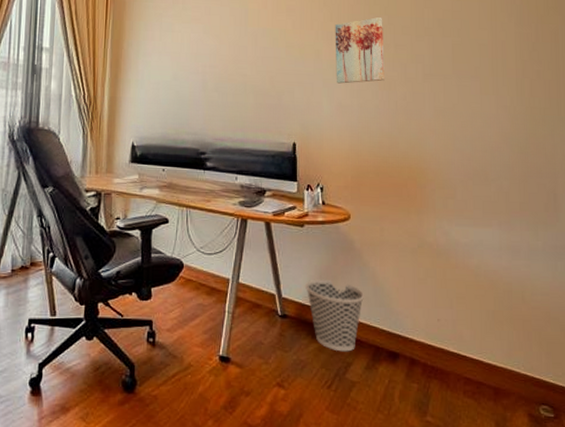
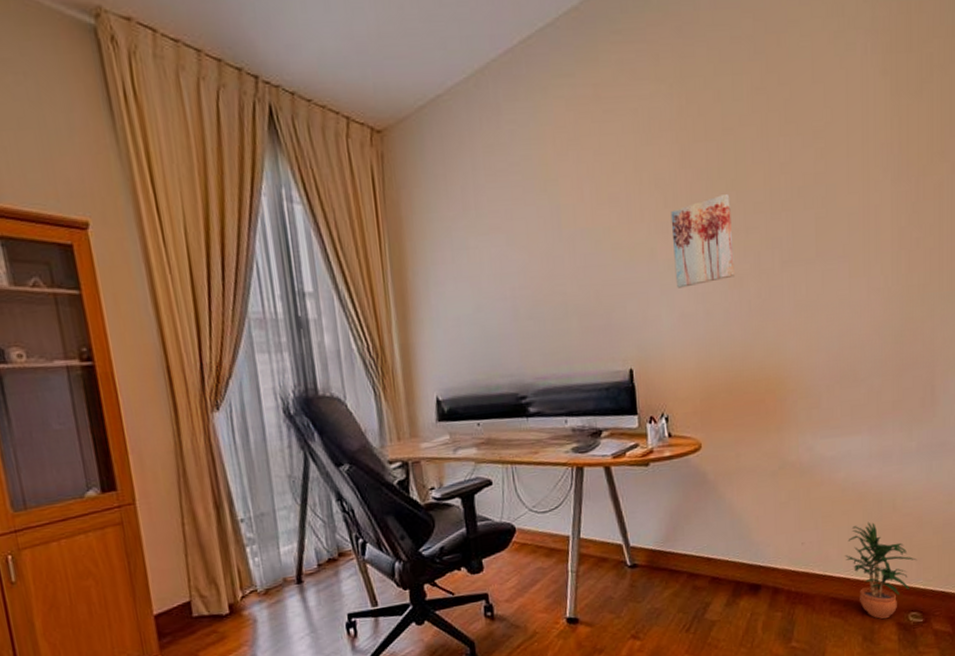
wastebasket: present [306,279,364,352] -> none [655,519,721,593]
potted plant: none [477,309,546,408] -> present [844,522,917,619]

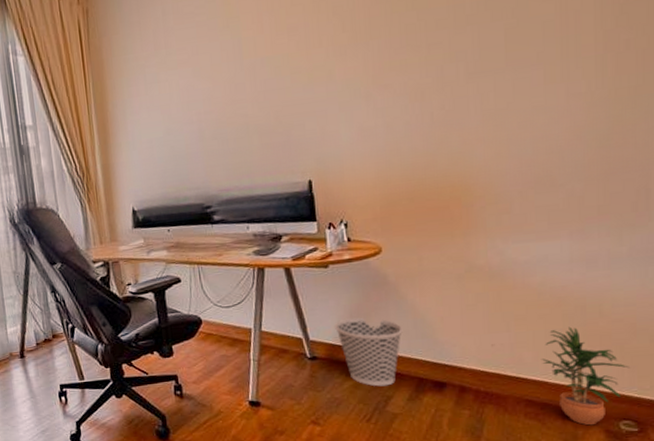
wastebasket: none [655,519,721,593] -> present [335,317,403,387]
wall art: present [670,193,735,288] -> none [348,13,416,105]

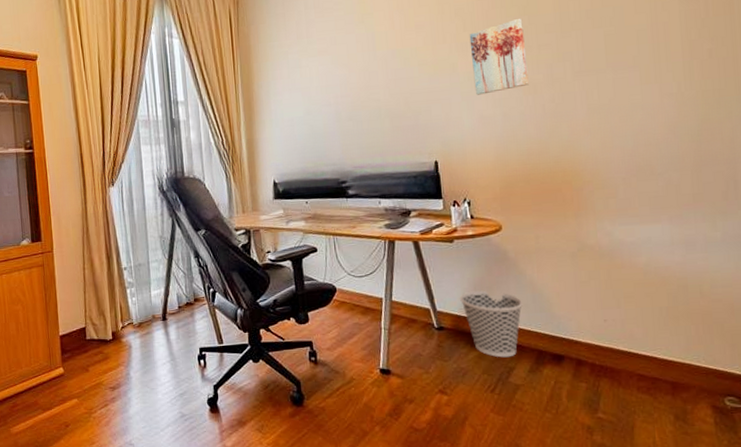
wall art: none [348,13,416,105] -> present [469,18,529,95]
potted plant: present [541,326,629,426] -> none [649,305,730,401]

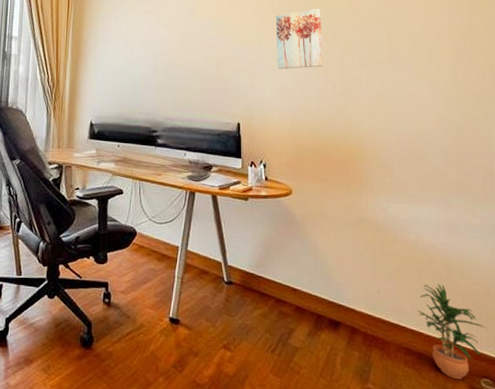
wastebasket: present [460,290,522,358] -> none [250,249,306,319]
potted plant: none [649,305,730,401] -> present [416,283,486,380]

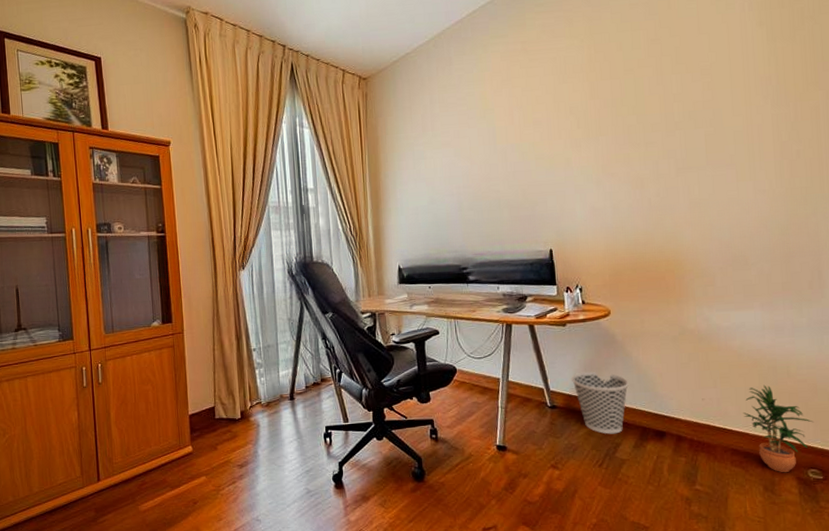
wastebasket: none [250,249,306,319] -> present [571,371,629,434]
wall art: present [276,8,323,69] -> none [583,117,637,188]

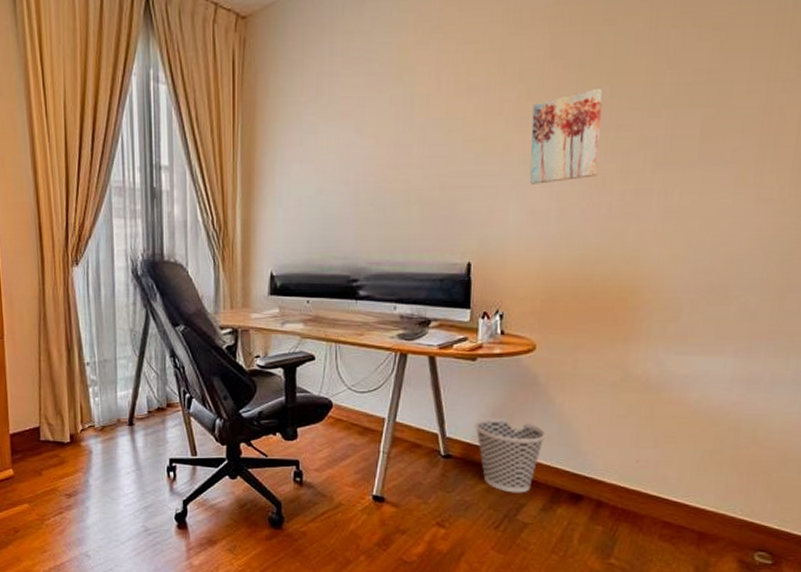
wall art: none [583,117,637,188] -> present [529,87,603,185]
potted plant: present [742,385,813,473] -> none [685,449,774,554]

